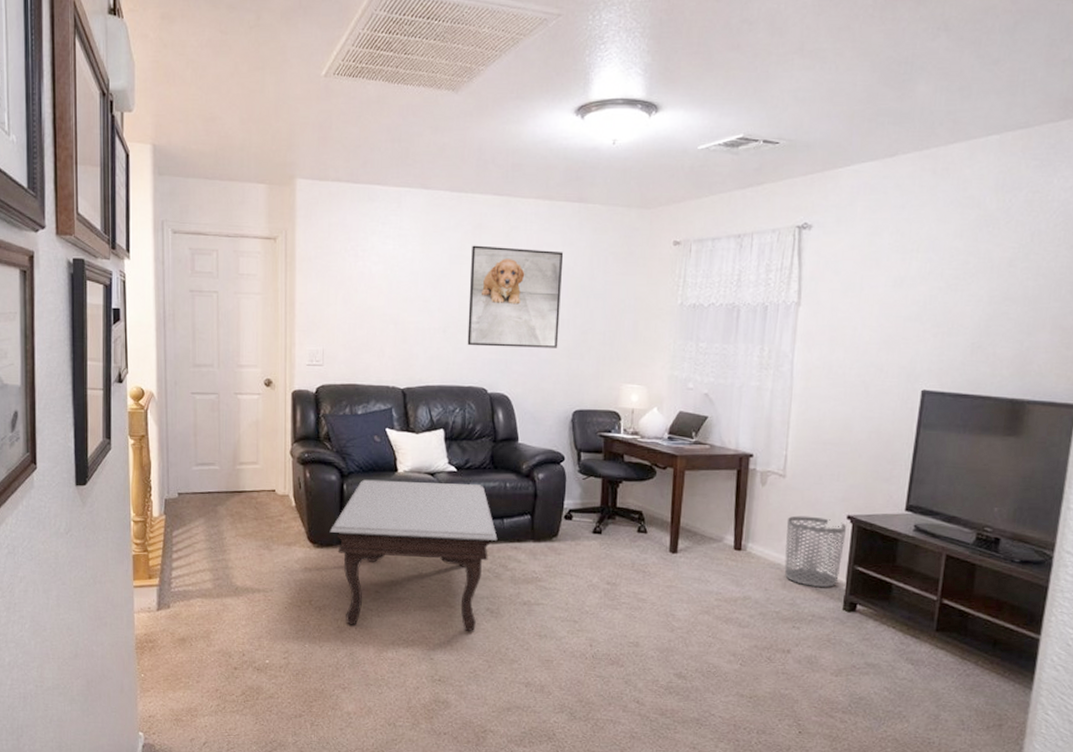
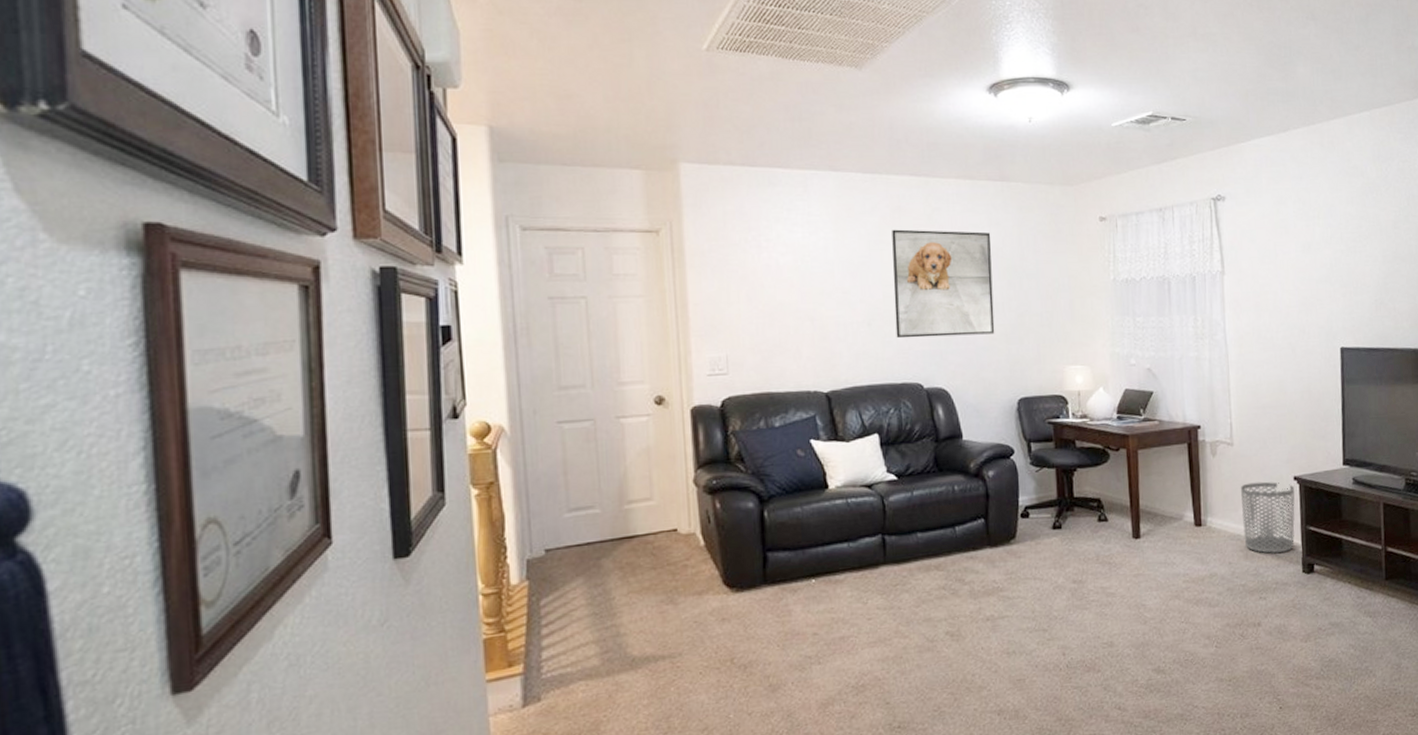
coffee table: present [329,479,498,631] -> none [750,491,951,681]

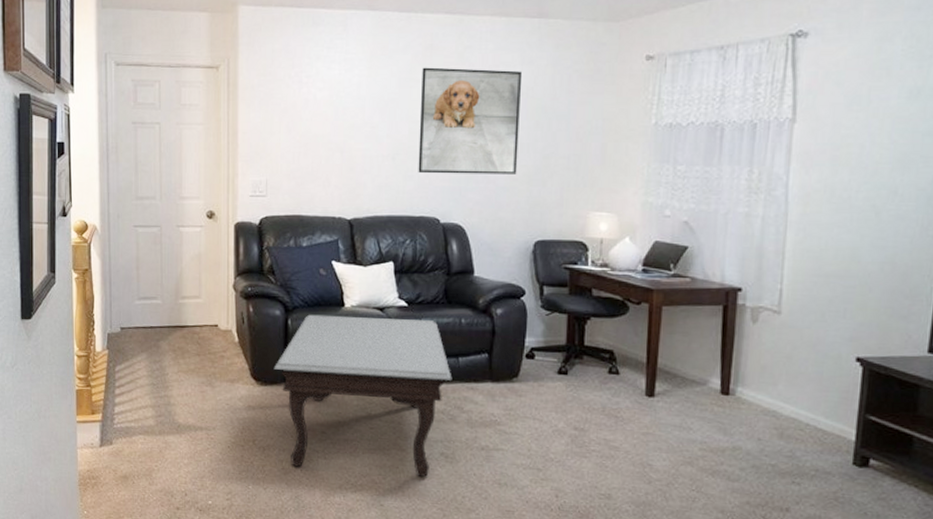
coffee table: none [750,491,951,681] -> present [273,314,452,477]
waste bin: present [1240,481,1295,554] -> none [781,357,856,439]

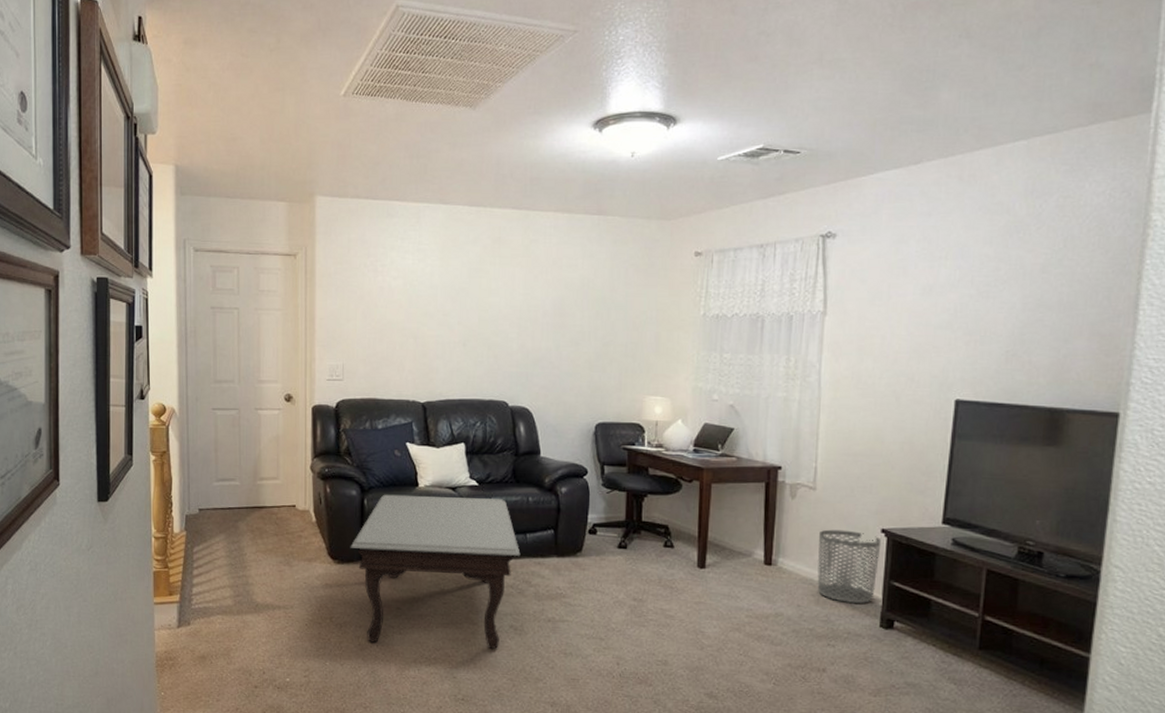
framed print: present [418,67,523,174] -> none [487,259,584,361]
waste bin: none [781,357,856,439] -> present [817,529,882,603]

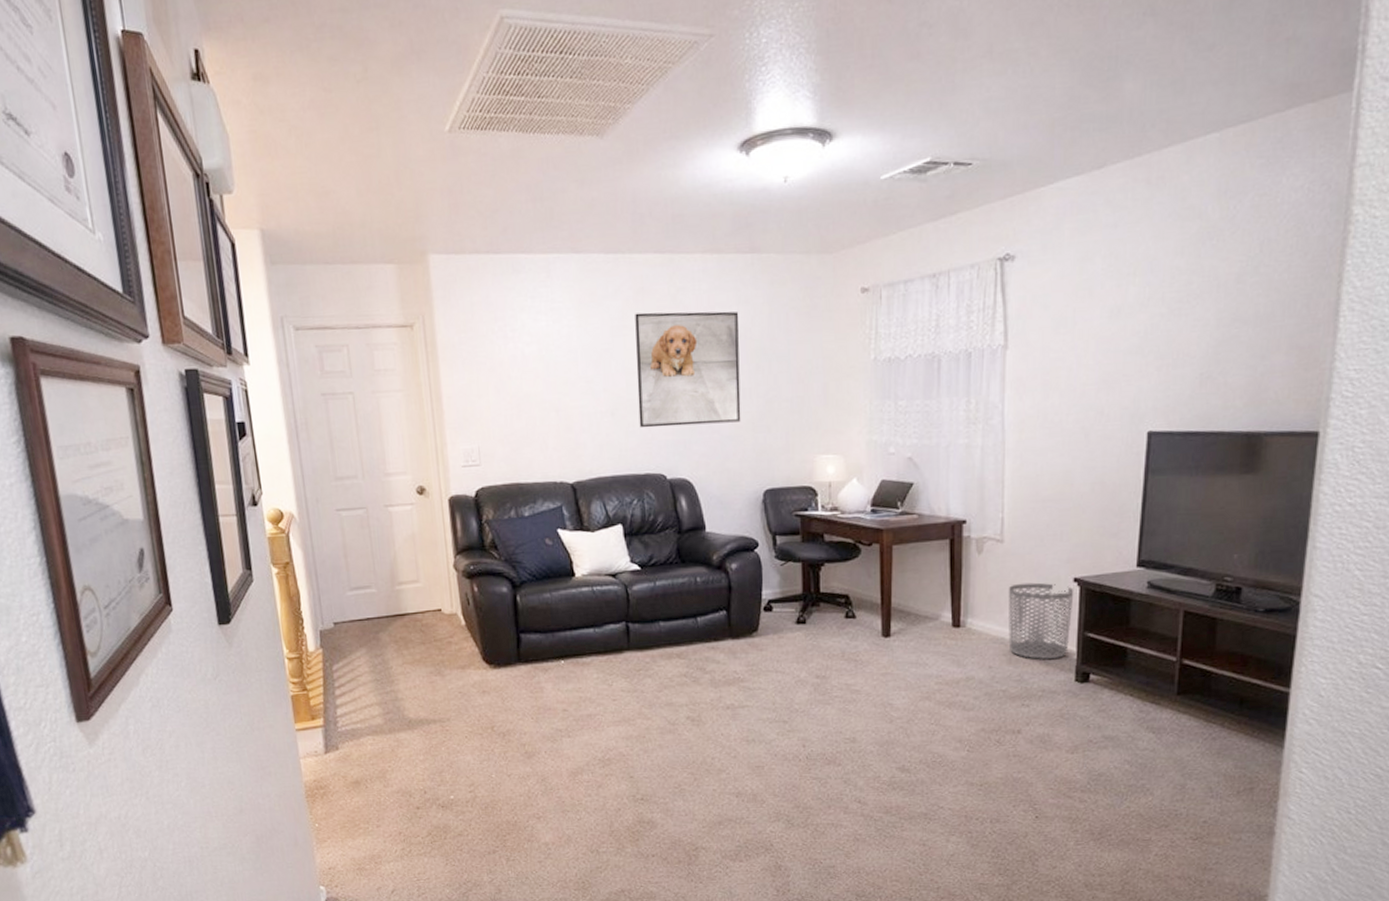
coffee table: present [350,494,521,649] -> none [506,582,692,749]
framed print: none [487,259,584,361] -> present [635,311,741,428]

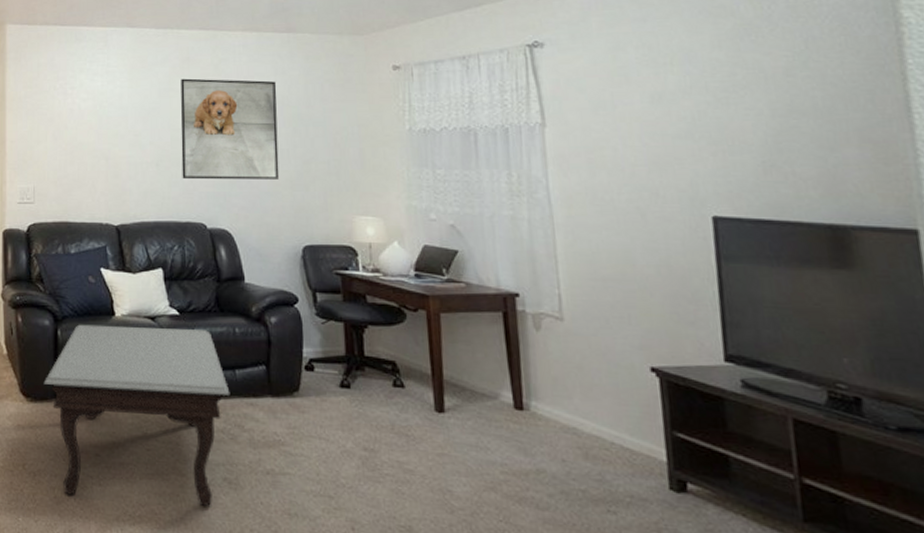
coffee table: none [506,582,692,749] -> present [43,324,230,506]
waste bin: present [1008,582,1074,659] -> none [574,367,656,459]

